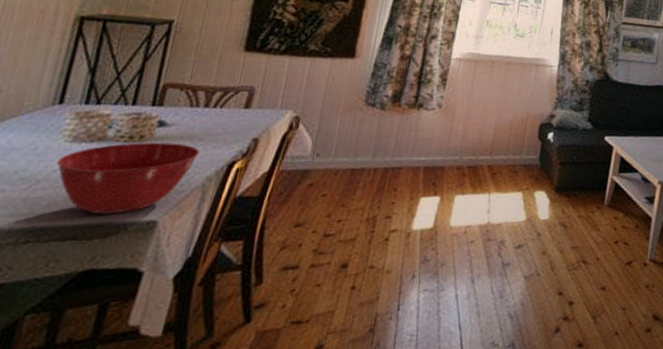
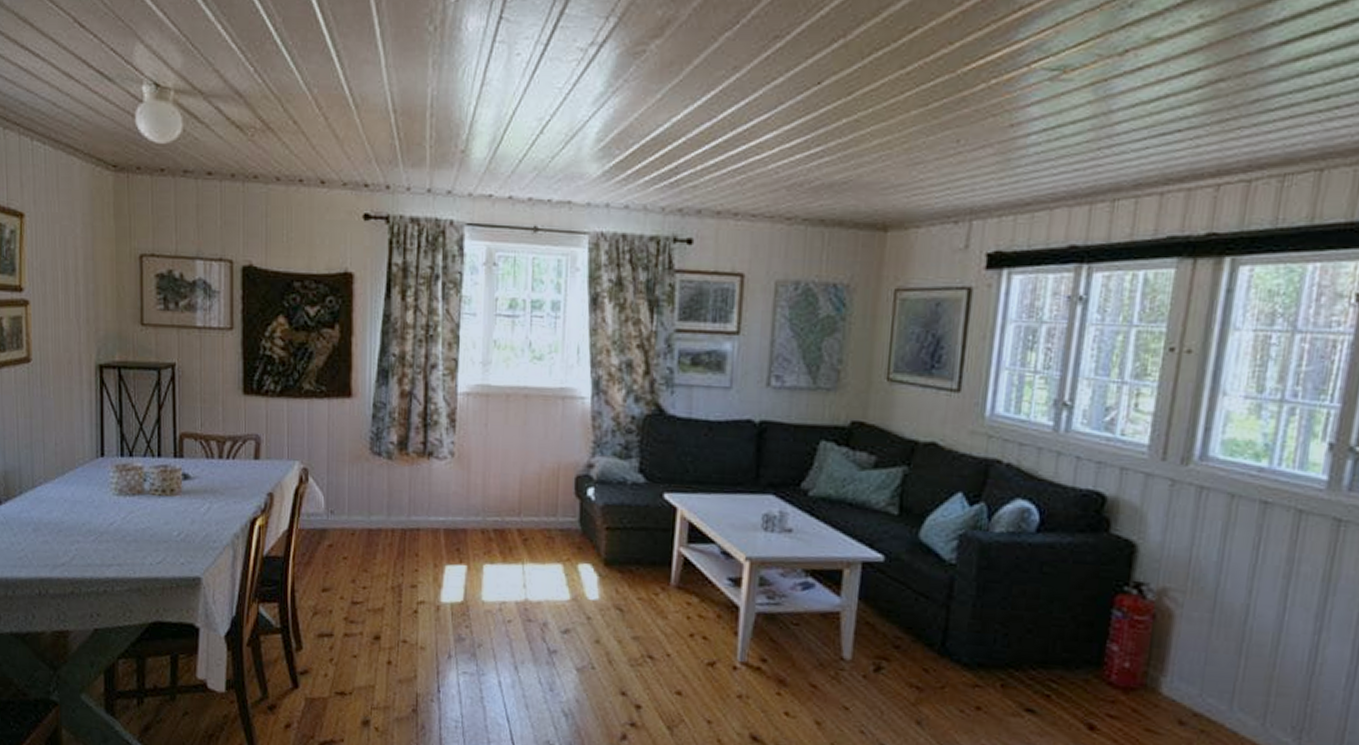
mixing bowl: present [57,142,200,214] -> none [112,496,224,569]

